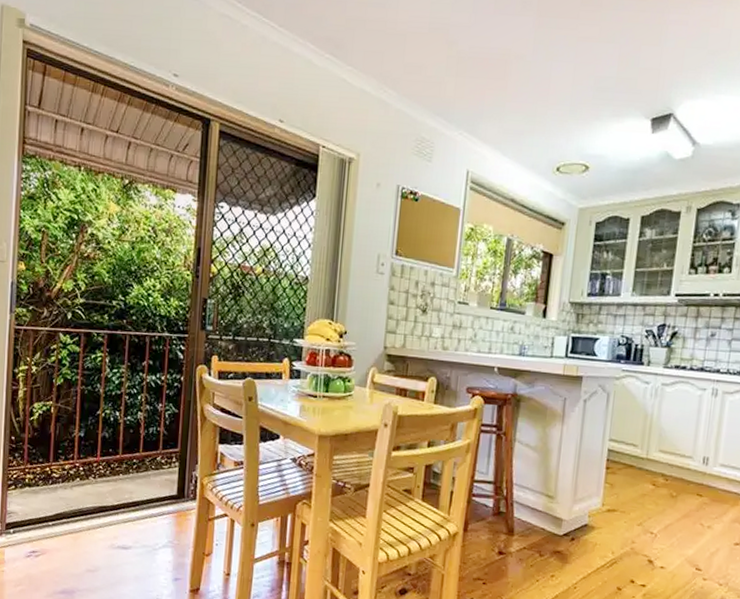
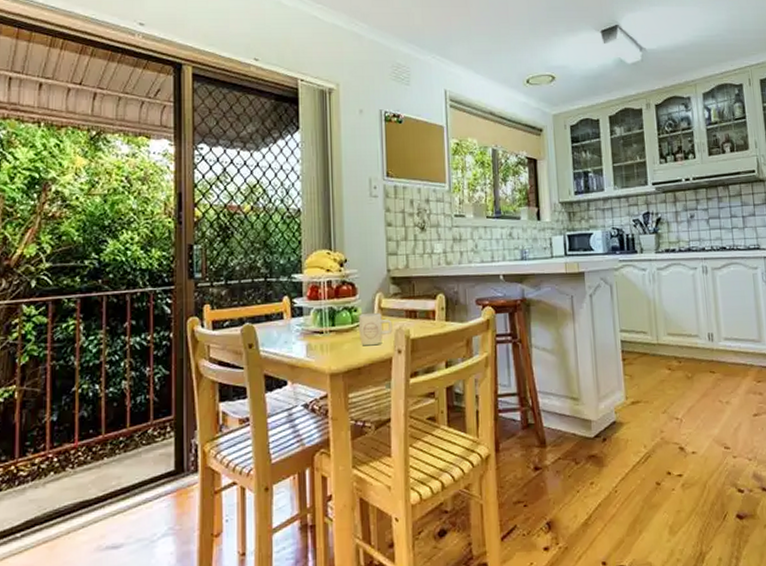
mug: none [349,384,383,416] -> present [358,312,393,346]

